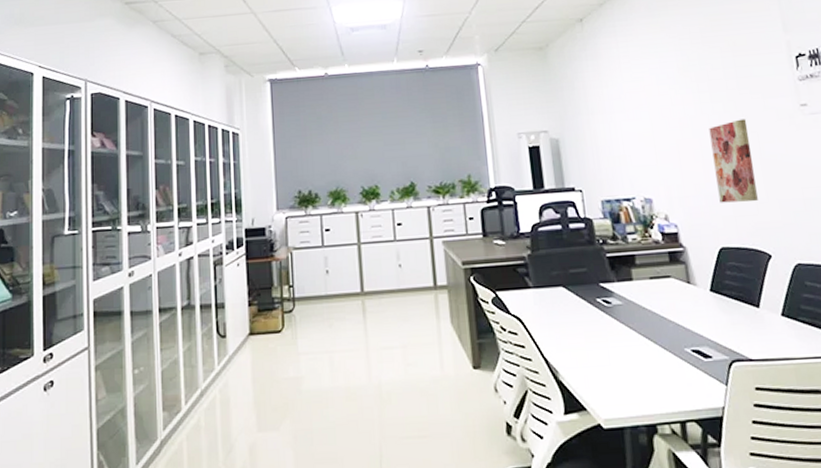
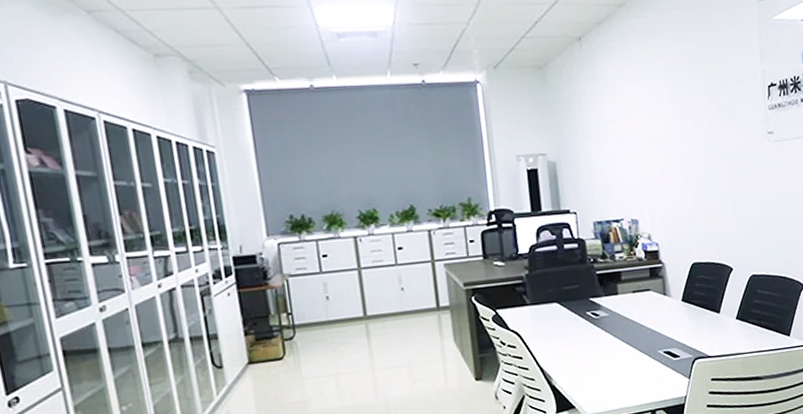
wall art: present [709,119,758,203] -> none [690,145,726,223]

